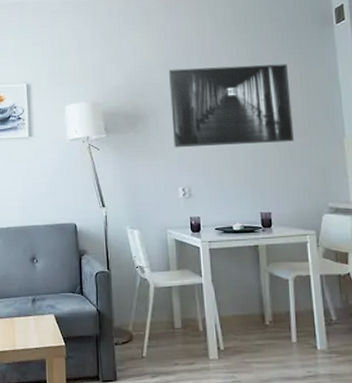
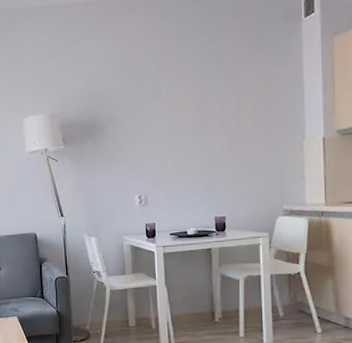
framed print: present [169,64,294,148] -> none [127,64,252,157]

